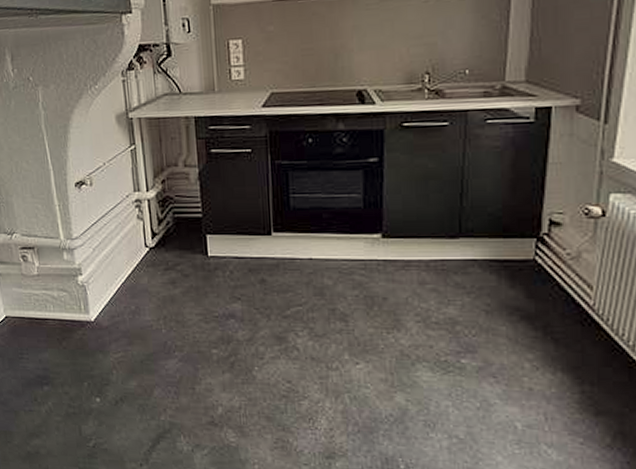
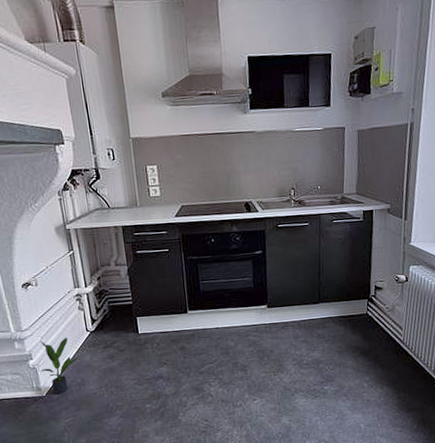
potted plant: none [90,252,135,322] -> present [40,337,79,395]

